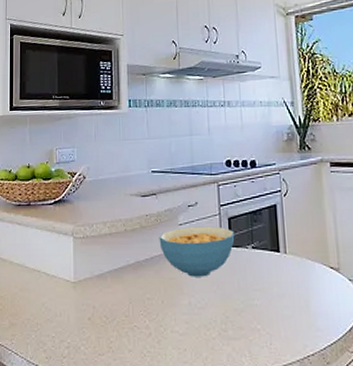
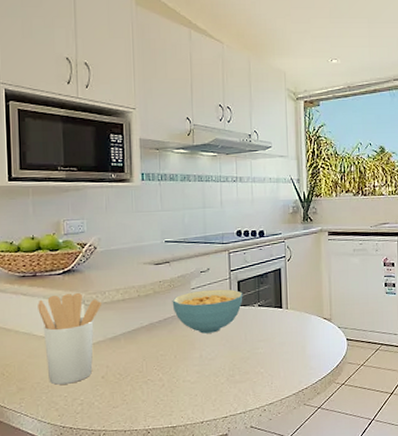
utensil holder: none [31,224,89,323] -> present [38,292,101,385]

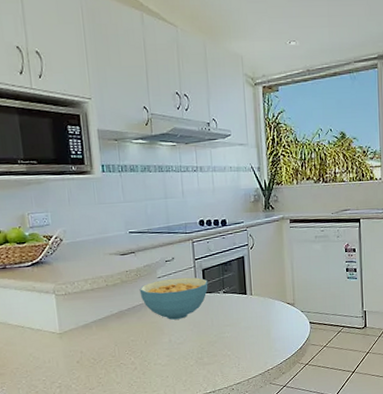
utensil holder: present [38,292,101,385] -> none [10,283,71,370]

